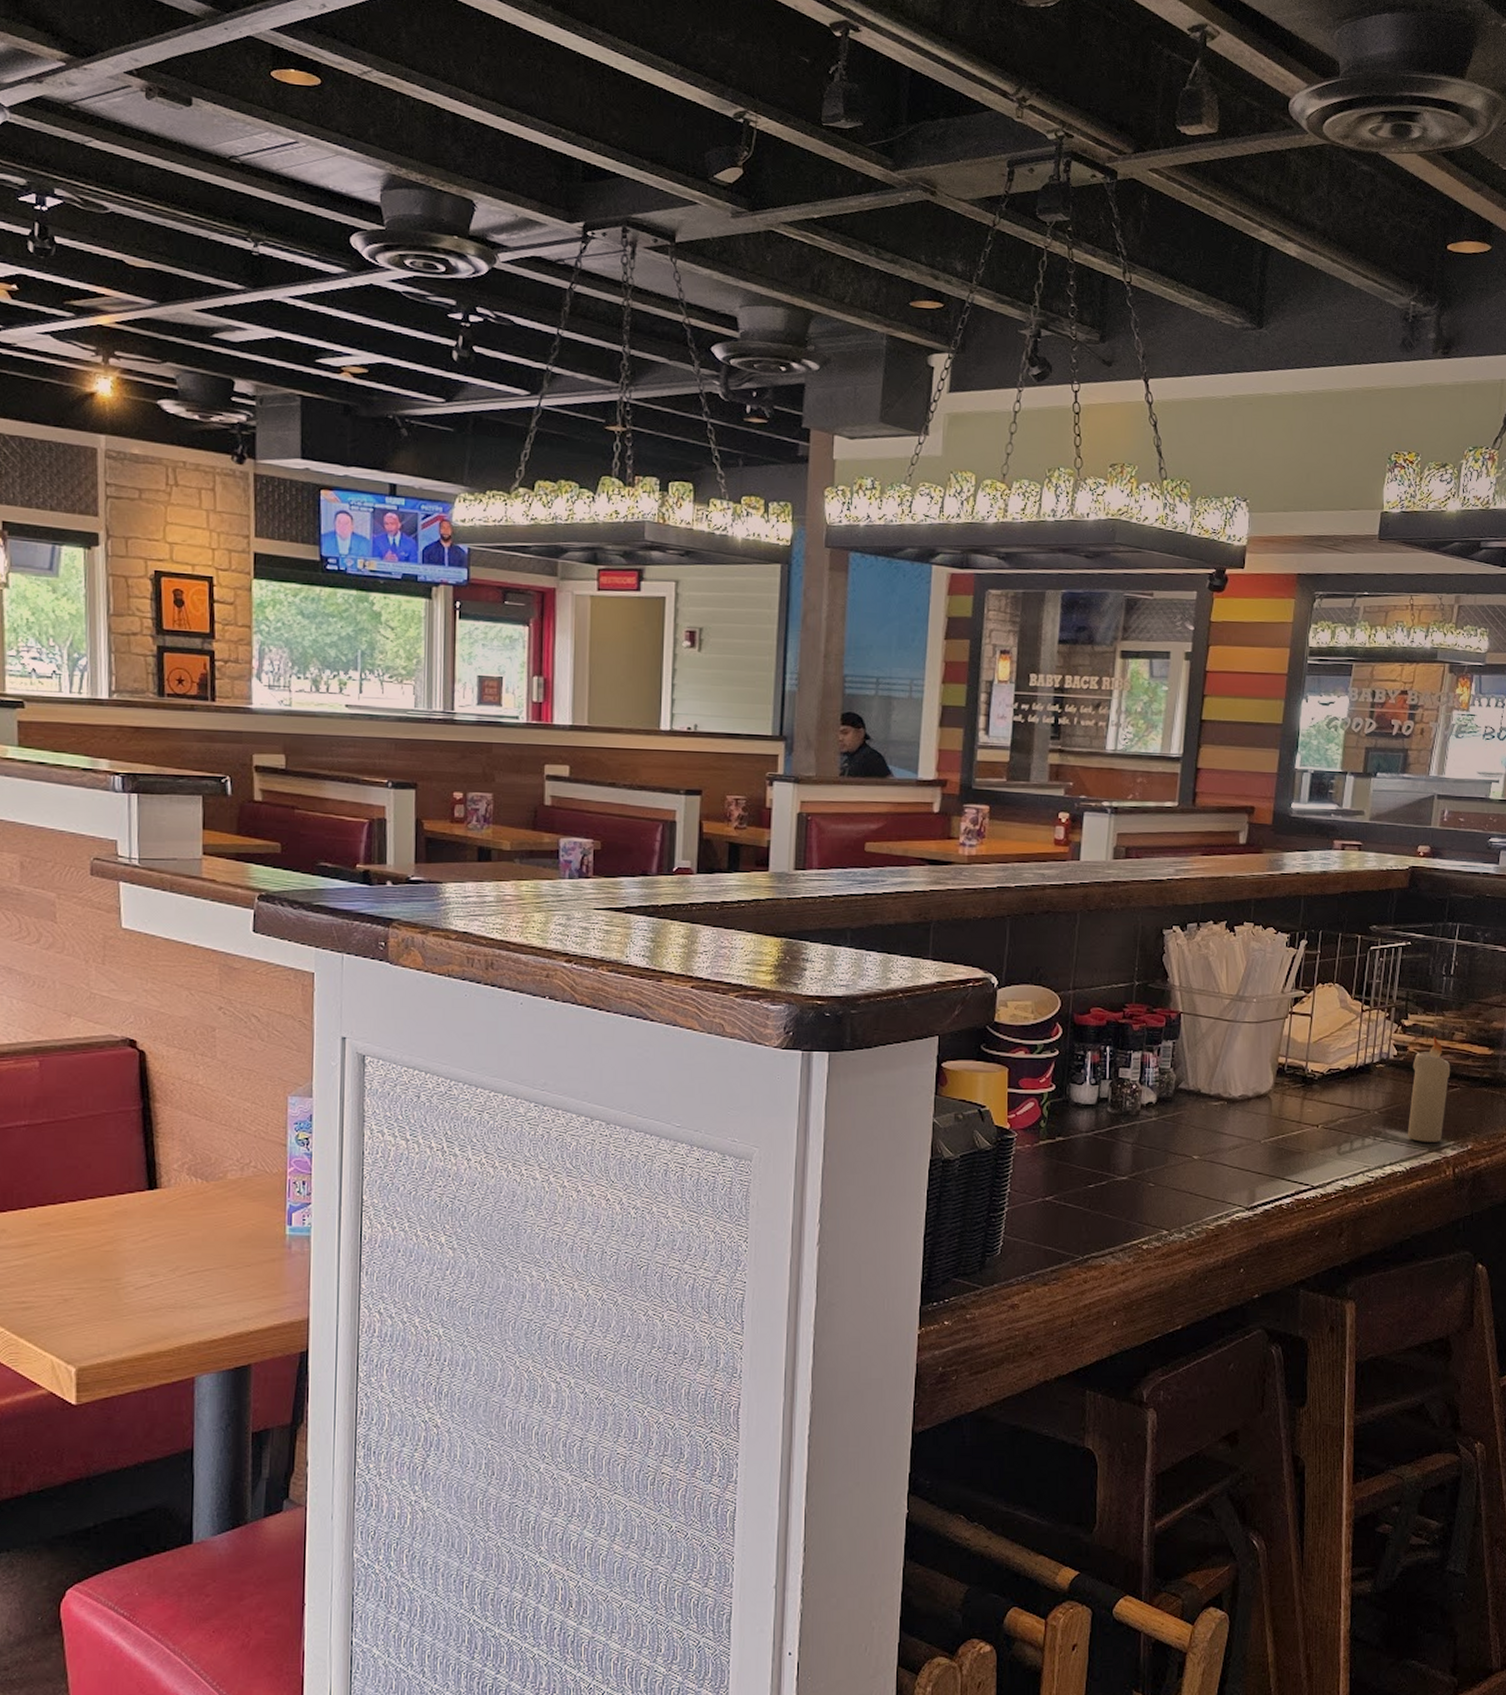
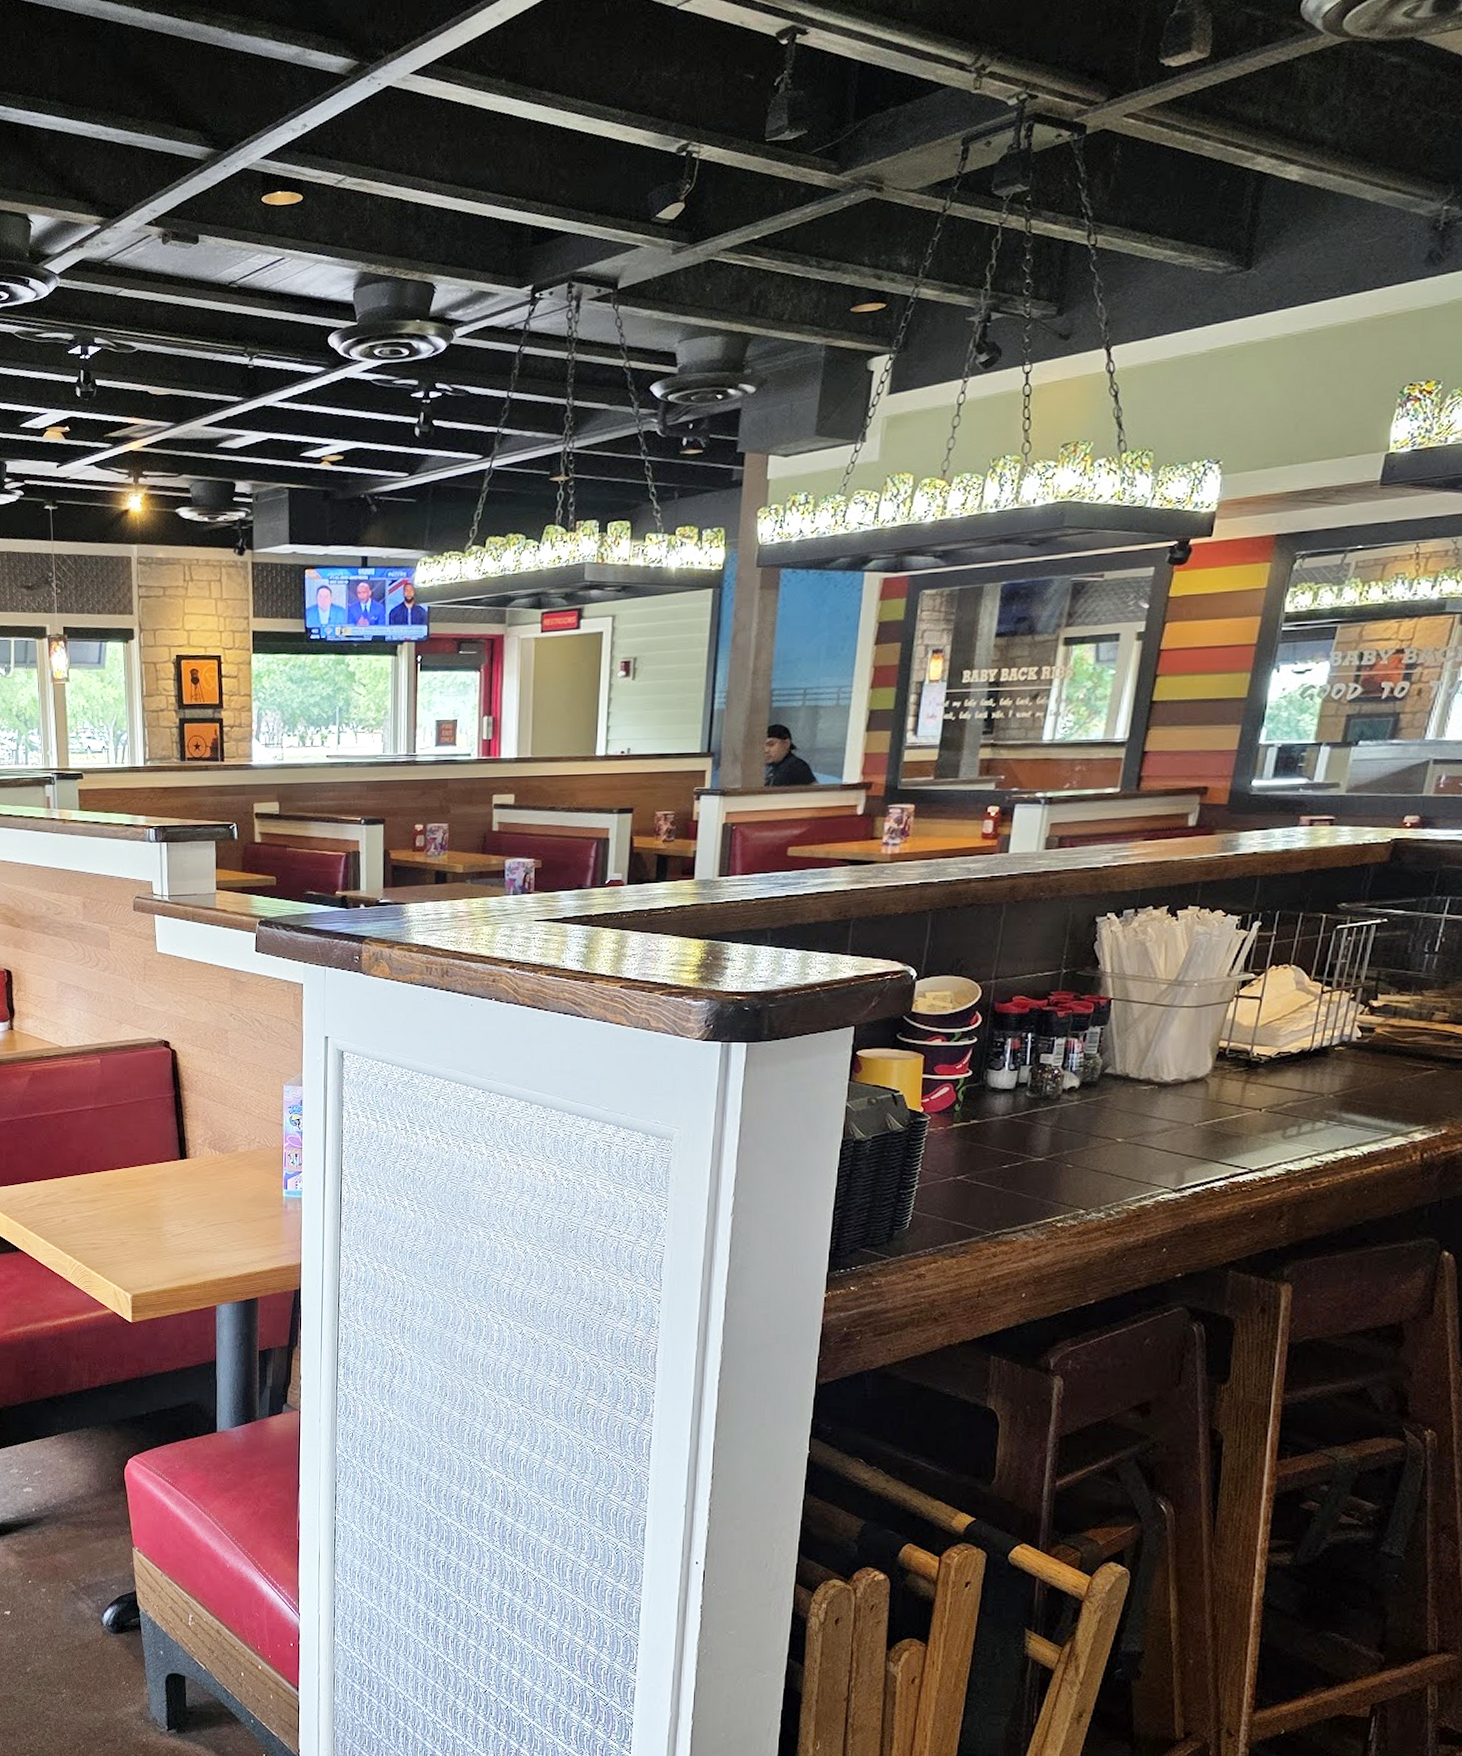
candle: present [1407,1036,1451,1142] -> none [1367,1017,1427,1126]

